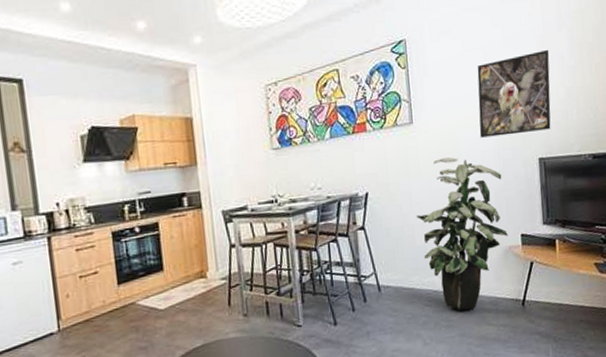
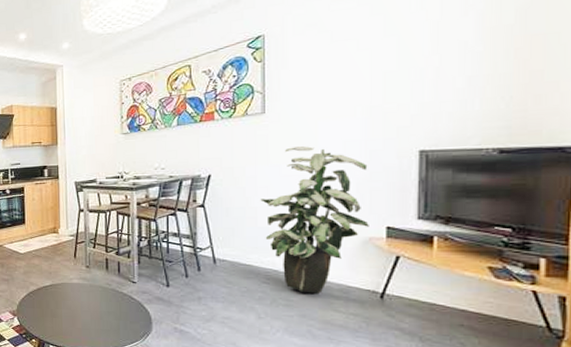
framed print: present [477,49,551,138] -> none [343,35,447,128]

